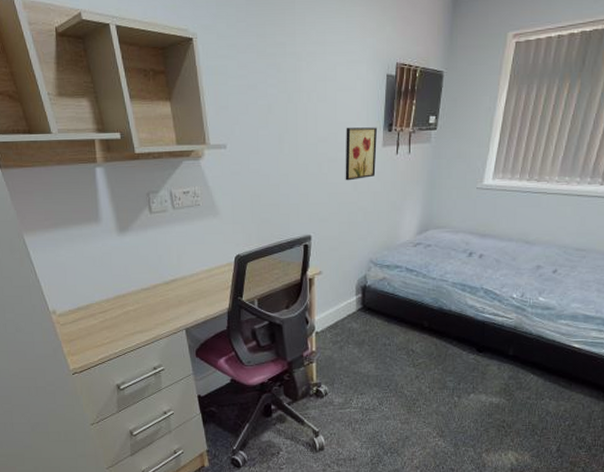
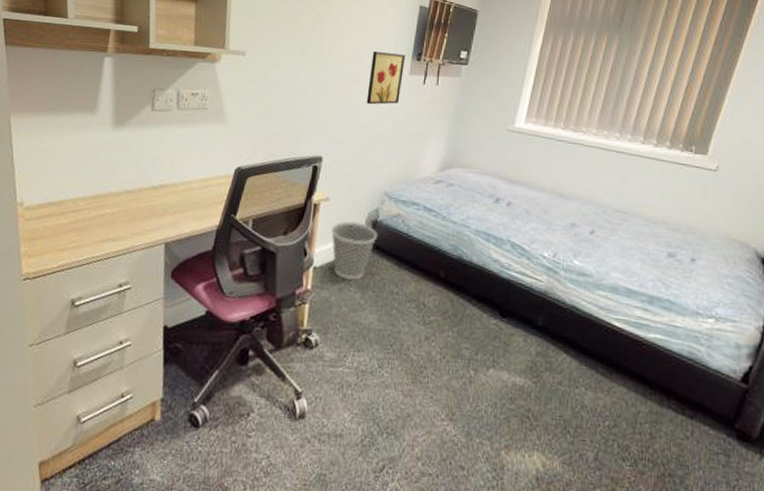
wastebasket: none [327,288,368,340] -> present [331,220,378,281]

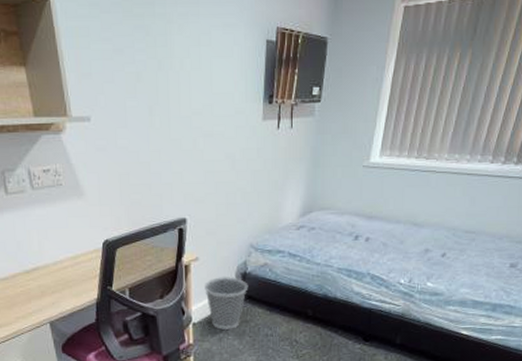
wall art: present [366,50,406,105] -> none [222,98,257,158]

